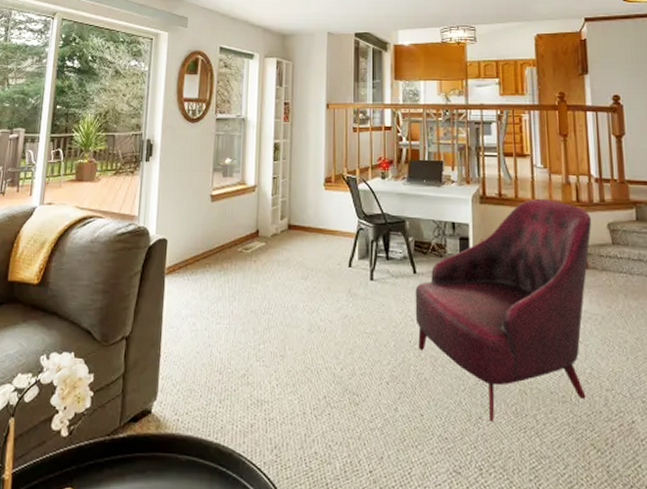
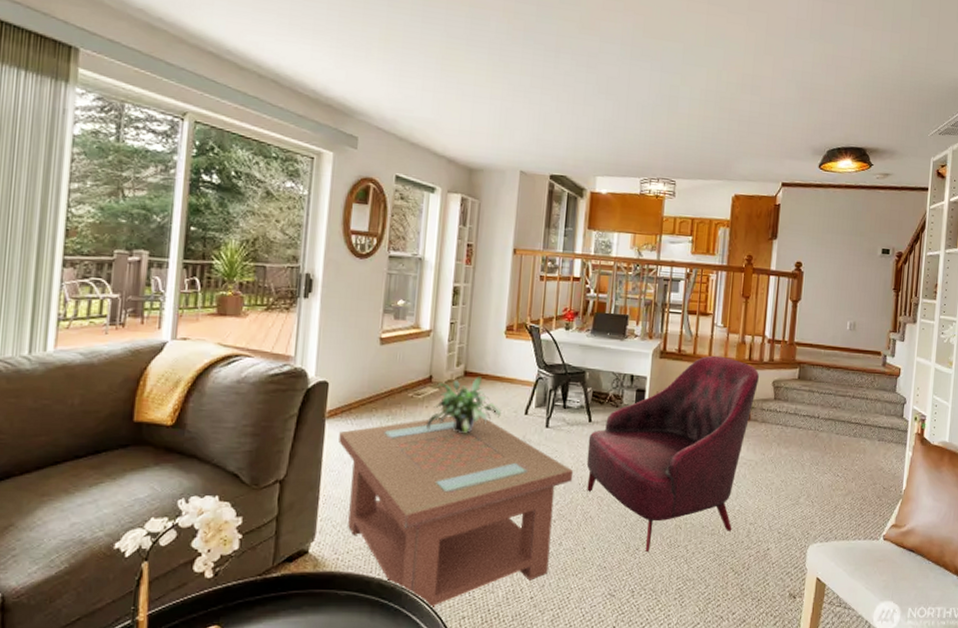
coffee table: none [177,269,403,481] -> present [339,415,574,610]
potted plant: none [255,228,325,288] -> present [426,376,501,434]

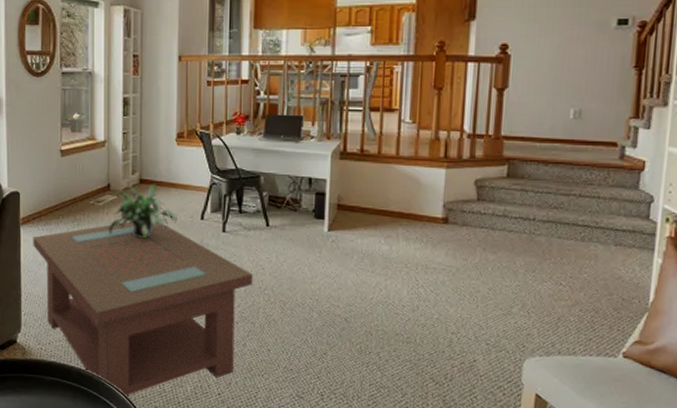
armchair: present [586,355,759,552] -> none [266,154,457,357]

